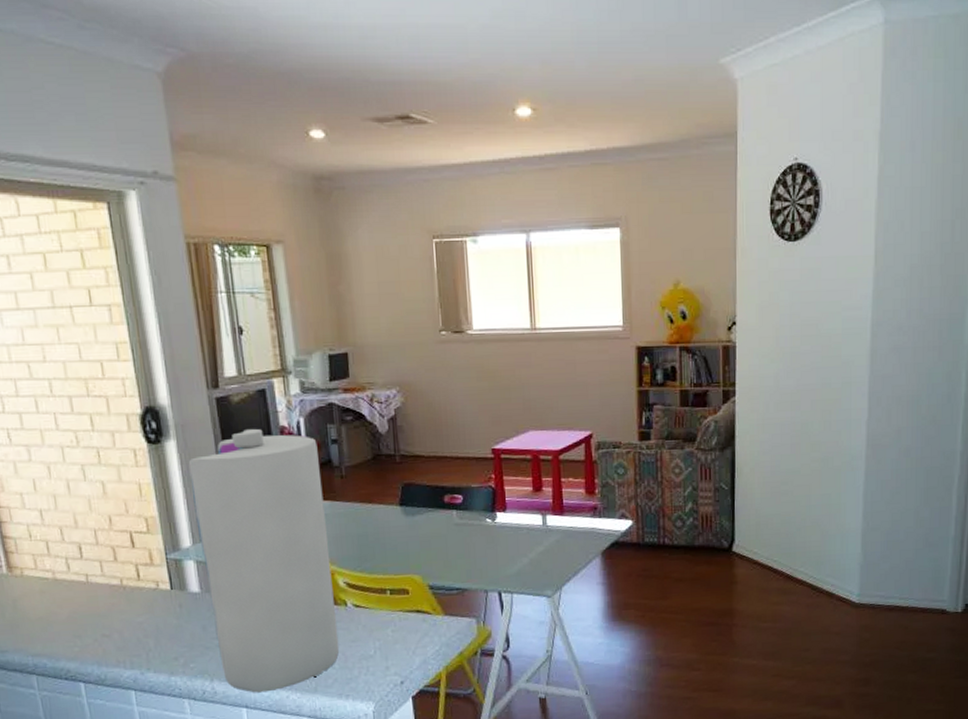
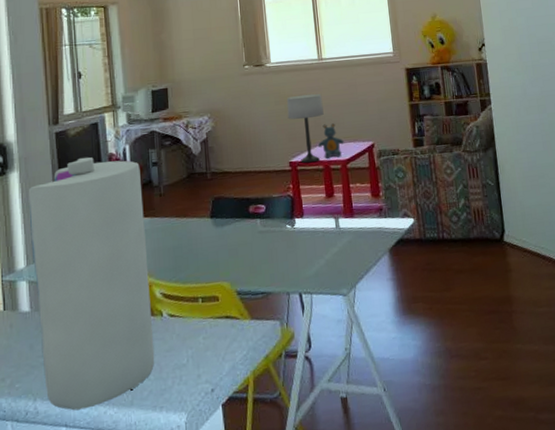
table lamp: none [490,370,535,452] -> present [286,93,324,164]
stuffed animal: none [525,407,557,448] -> present [317,123,344,159]

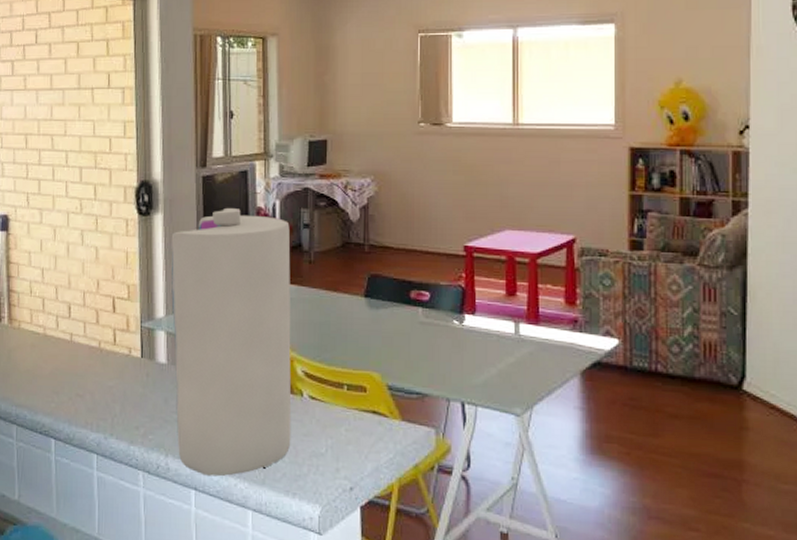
table lamp: present [286,93,324,164] -> none [467,166,513,251]
stuffed animal: present [317,123,344,159] -> none [501,206,536,249]

